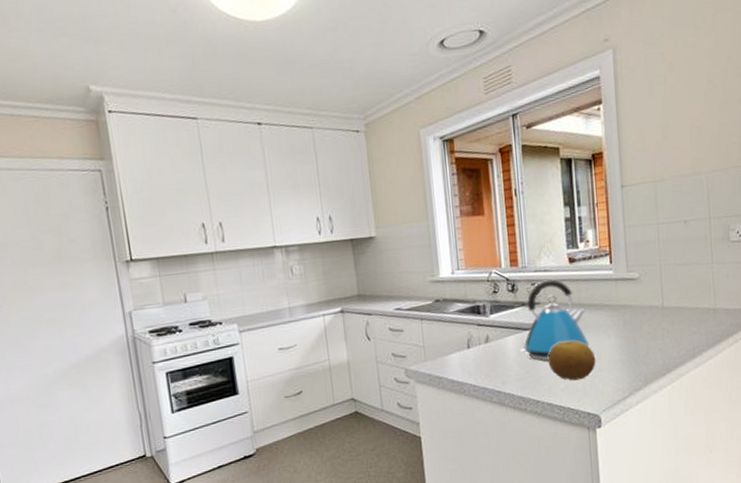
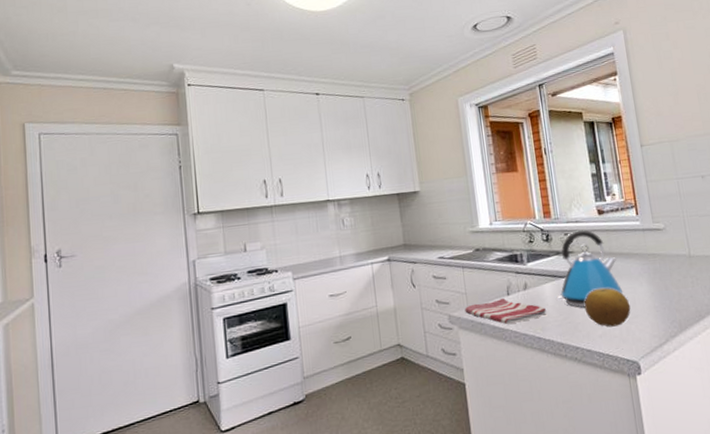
dish towel: none [422,351,509,378] -> present [465,297,547,324]

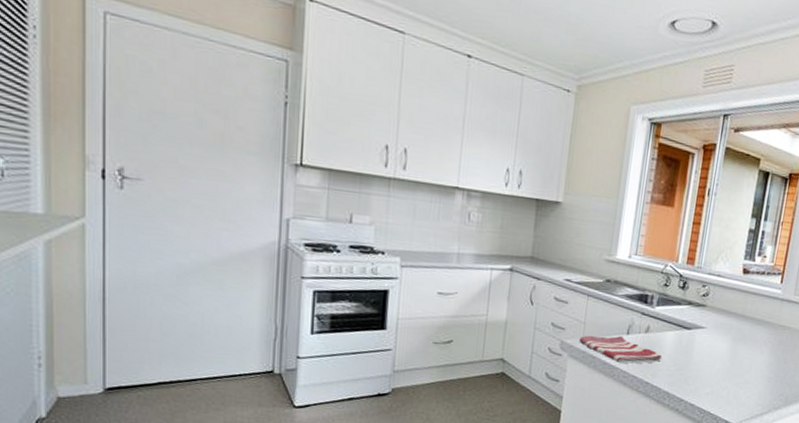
kettle: present [557,230,623,308] -> none [676,284,747,363]
fruit: present [584,287,631,327] -> none [700,347,746,388]

